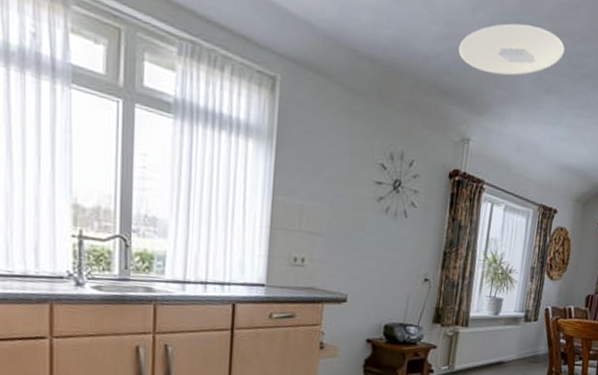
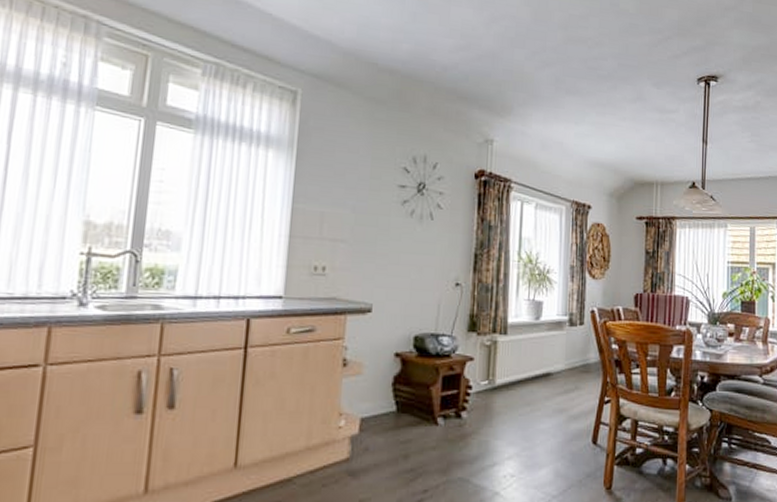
ceiling light: present [458,23,565,76] -> none [475,34,580,80]

